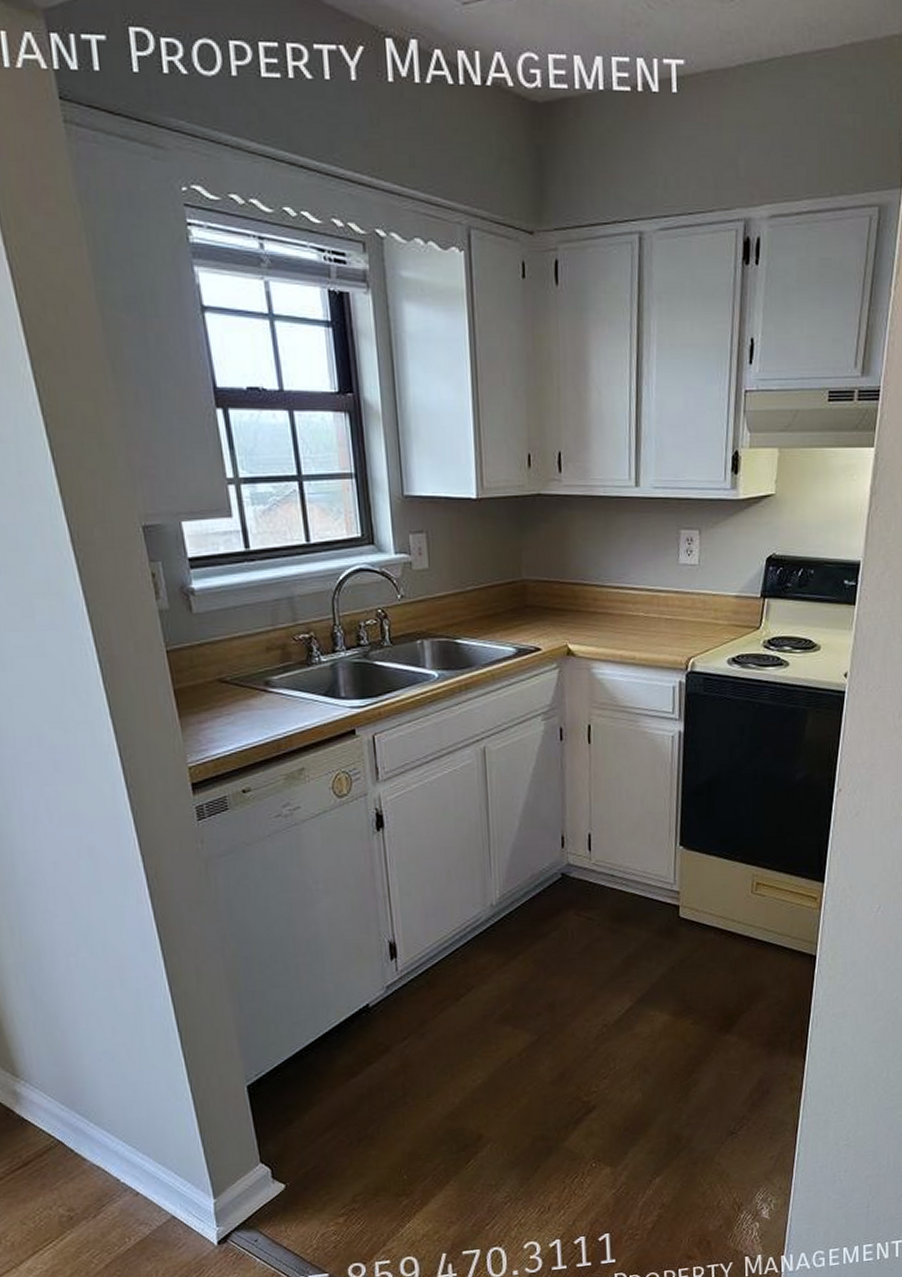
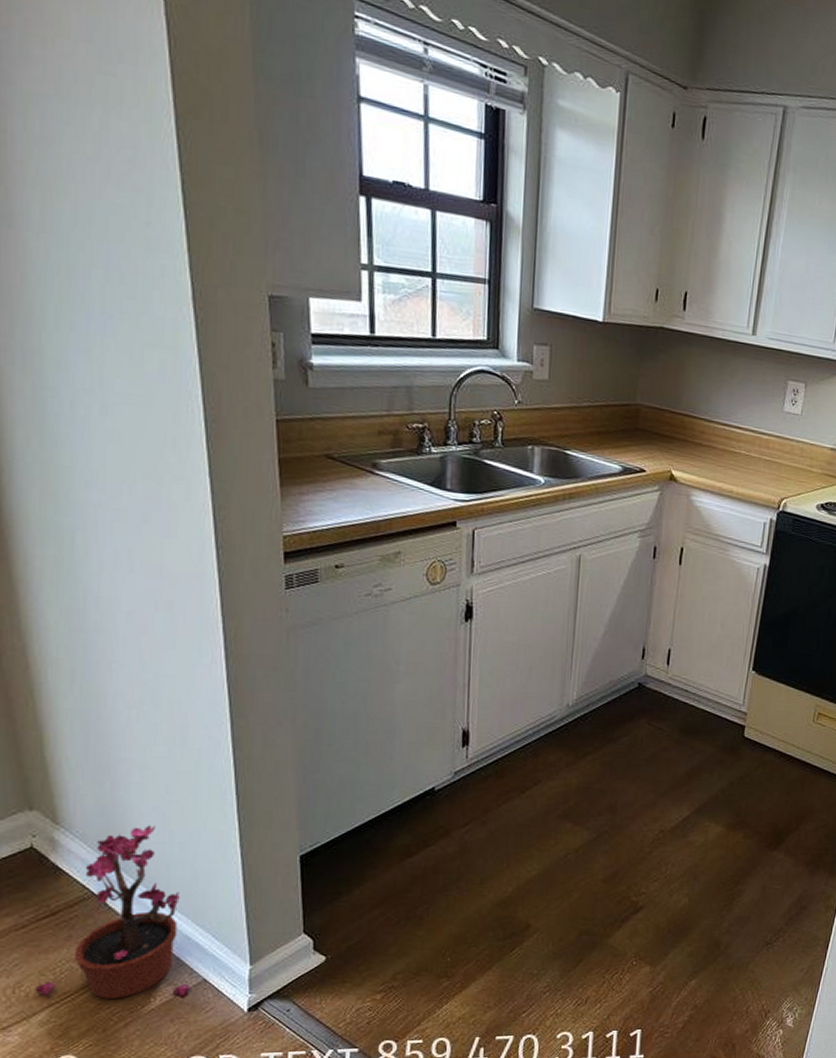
potted plant: none [18,1069,160,1244] -> present [34,825,190,999]

